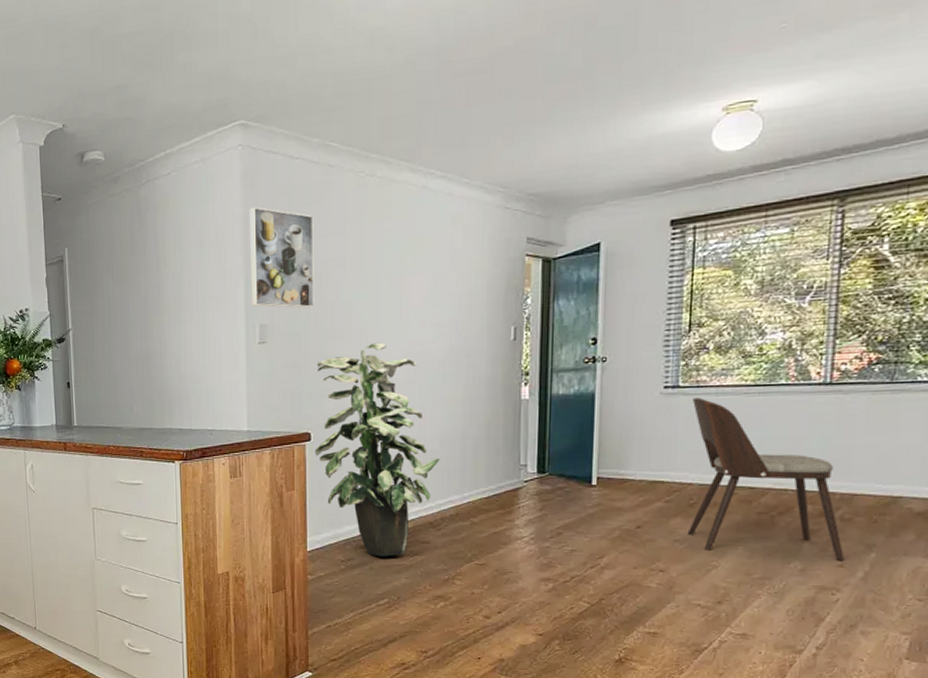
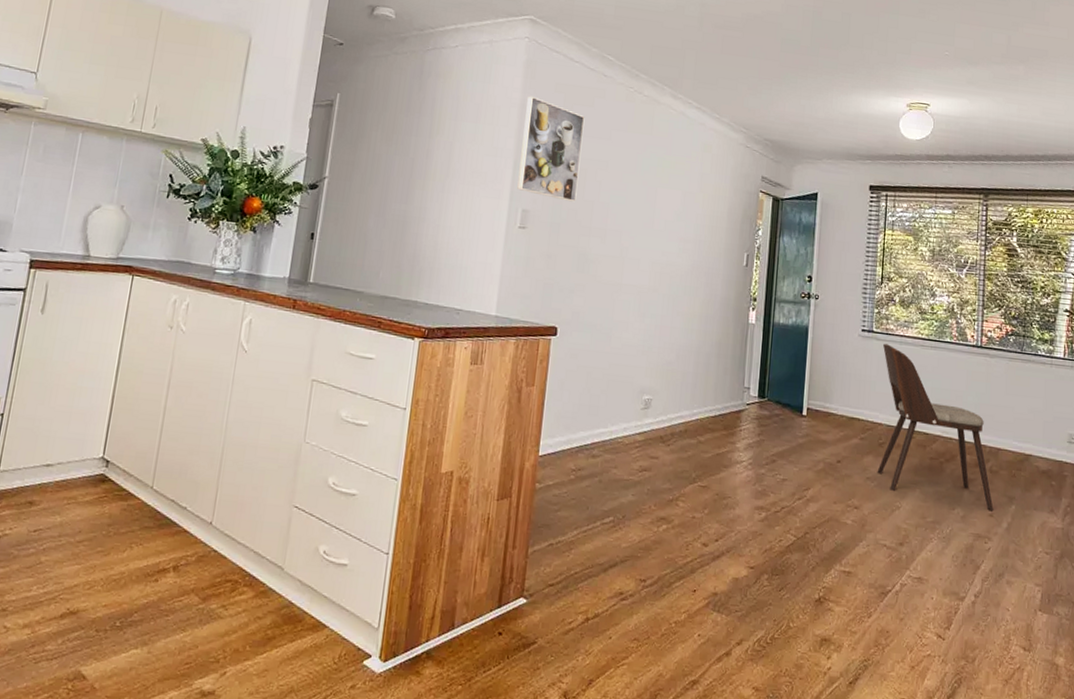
indoor plant: present [314,342,440,557] -> none [559,246,675,470]

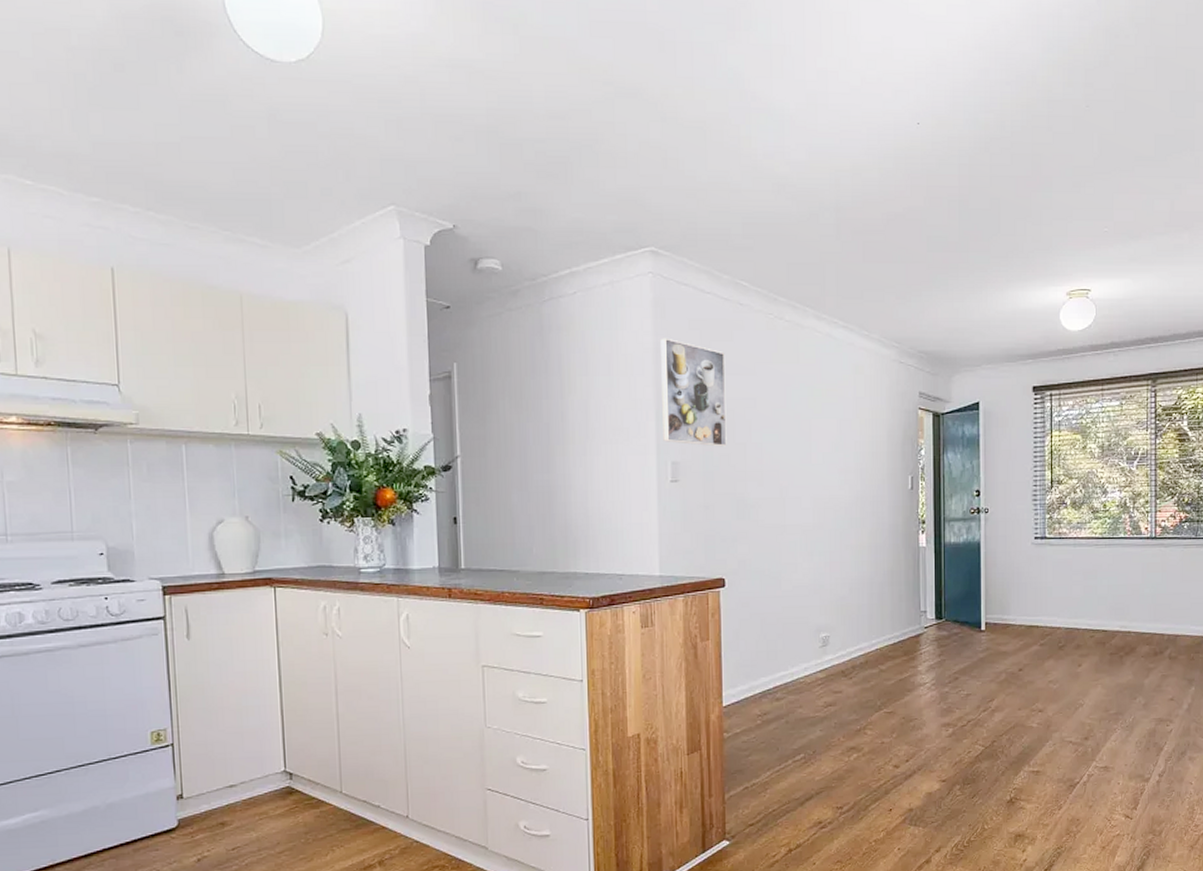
dining chair: present [877,343,994,510] -> none [1057,548,1174,695]

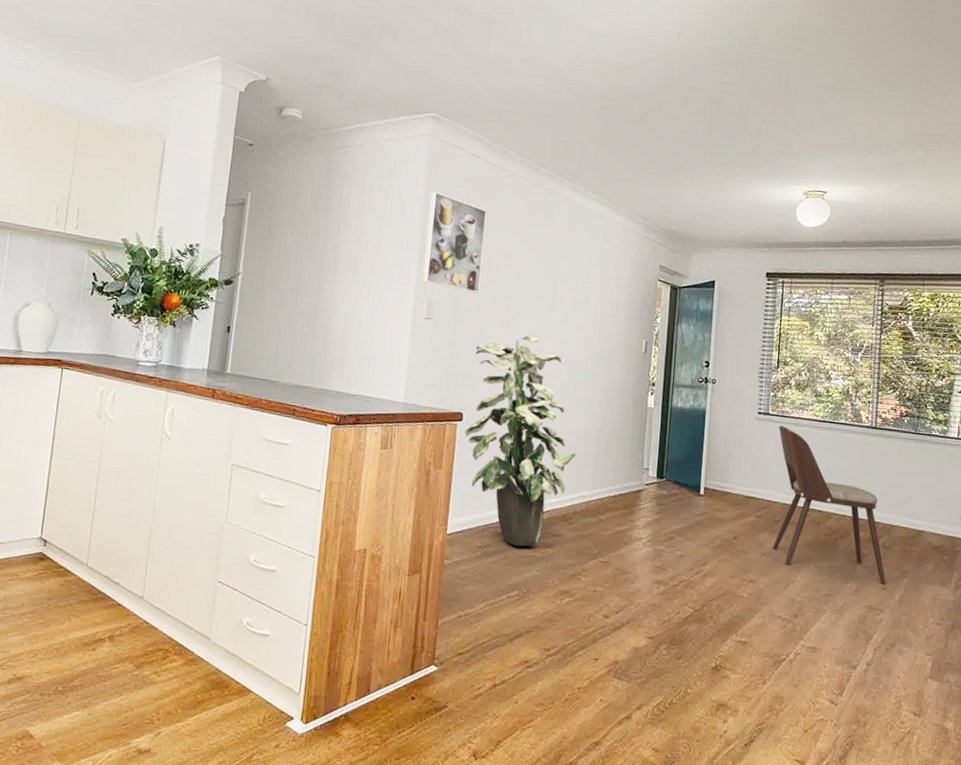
indoor plant: none [729,486,850,710] -> present [464,335,577,547]
dining chair: none [1057,548,1174,695] -> present [772,425,886,584]

